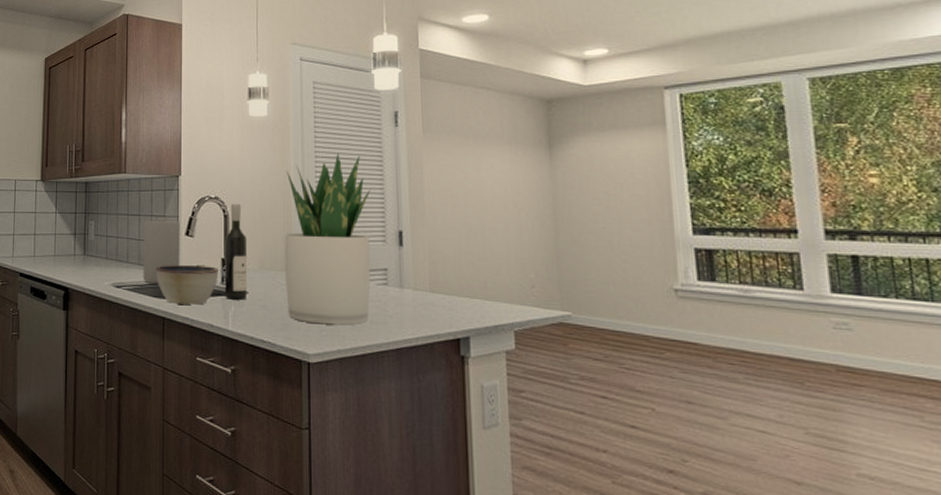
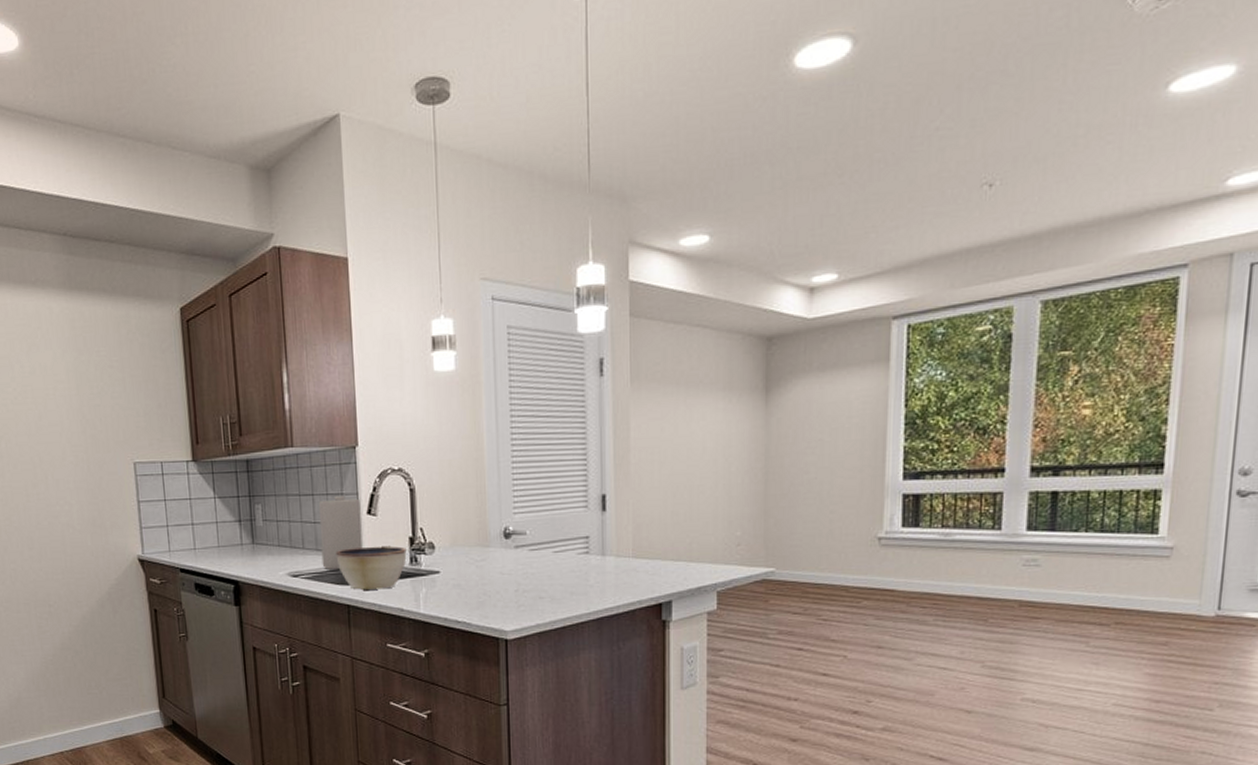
bottle: present [225,203,248,300] -> none [412,474,440,581]
planter: present [284,153,371,326] -> none [477,410,572,600]

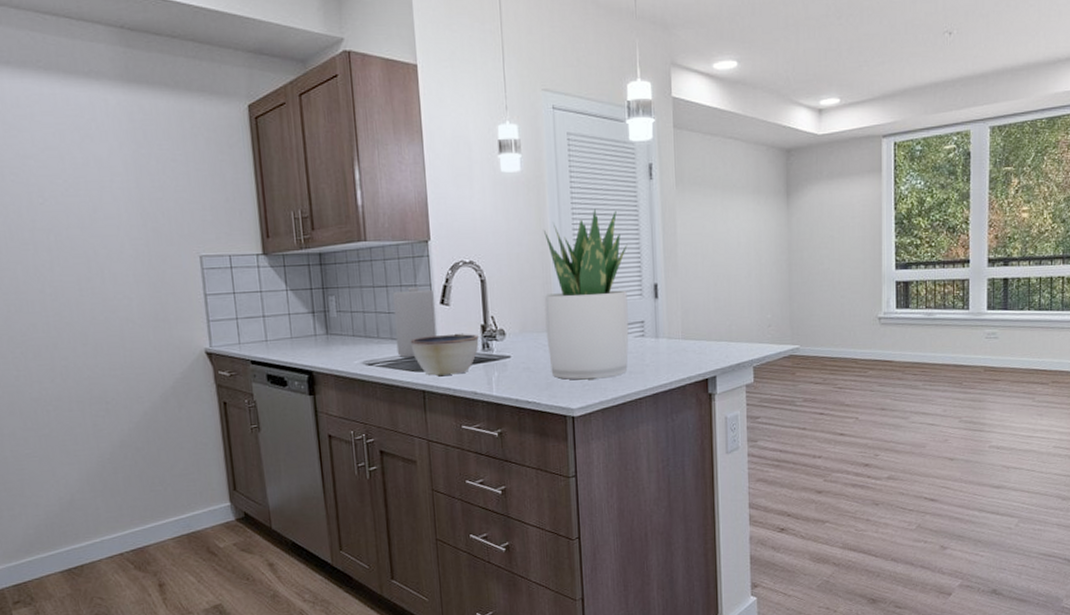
planter: none [477,410,572,600] -> present [544,208,629,380]

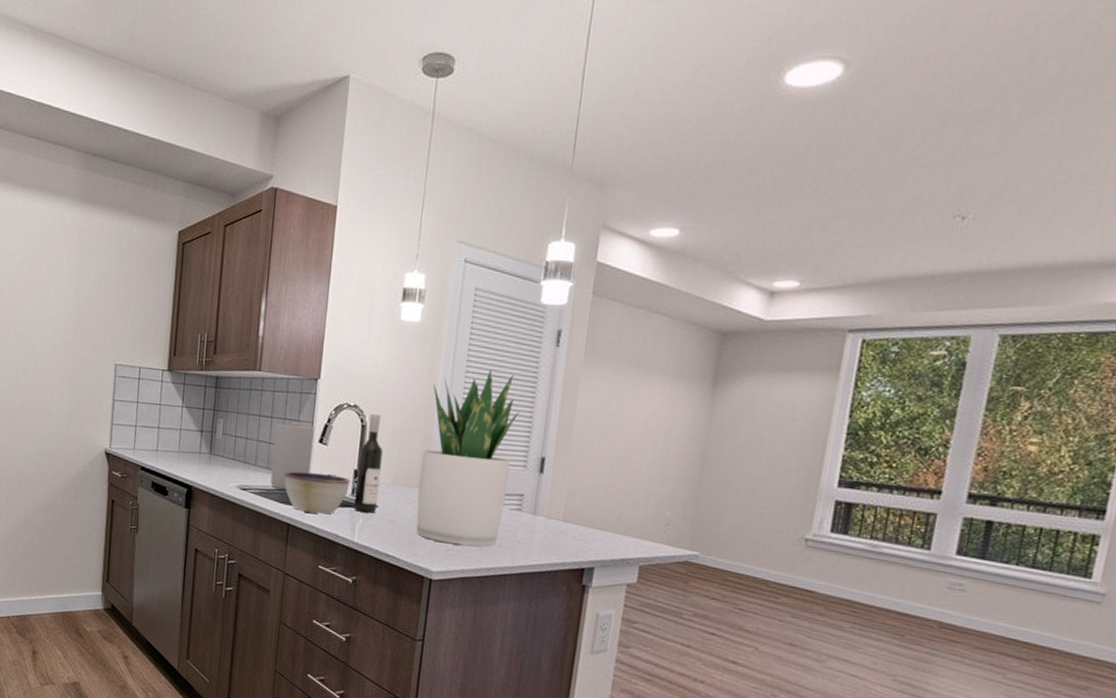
bottle: none [483,266,510,365] -> present [354,413,384,513]

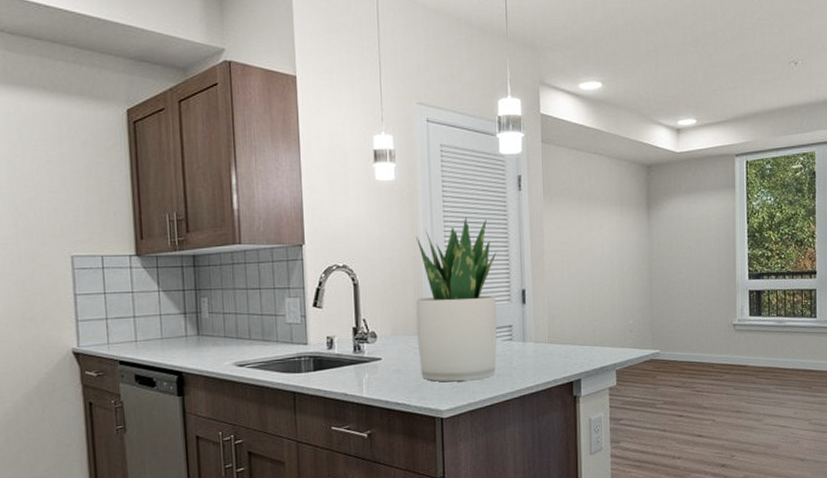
paper towel holder: present [270,421,314,490] -> none [265,290,308,360]
bowl: present [284,471,350,514] -> none [282,336,351,377]
bottle: present [354,413,384,513] -> none [355,271,381,367]

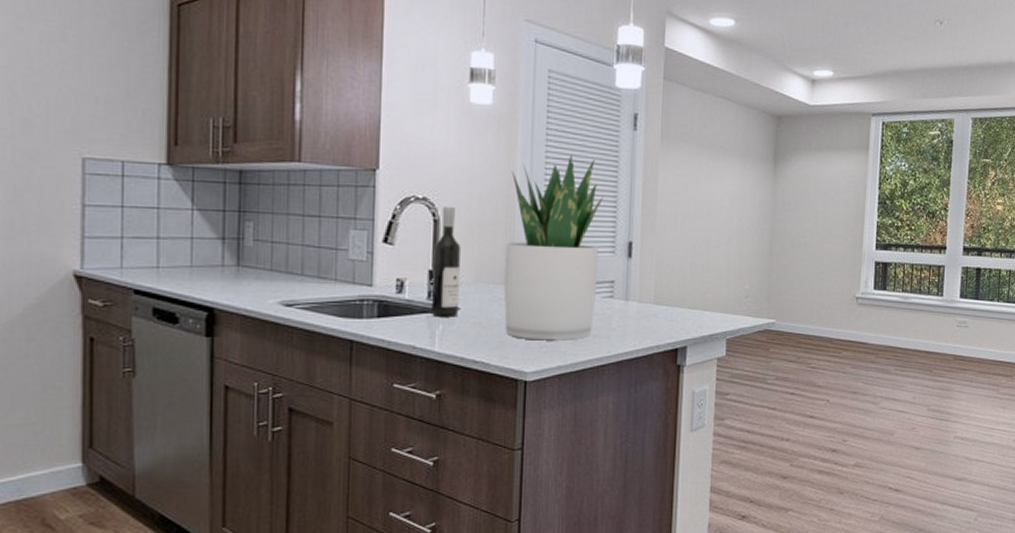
bottle: none [355,271,381,367] -> present [432,205,462,317]

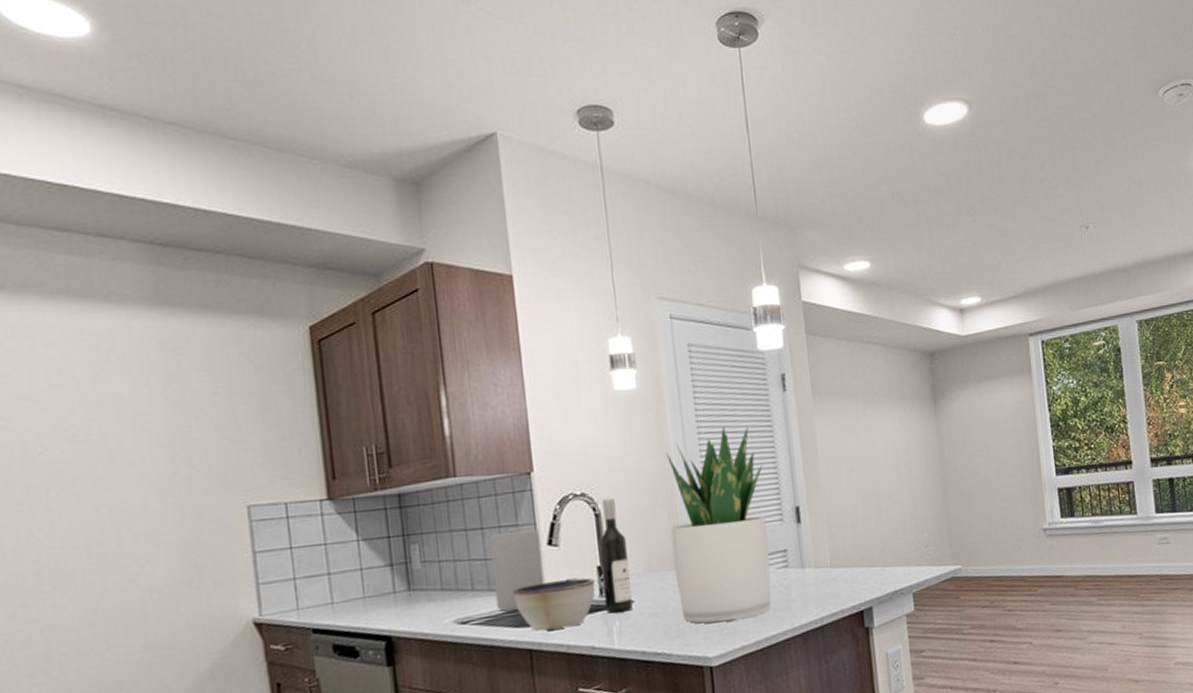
paper towel holder: none [324,220,376,301] -> present [489,527,544,612]
bowl: none [341,278,425,324] -> present [512,577,596,631]

